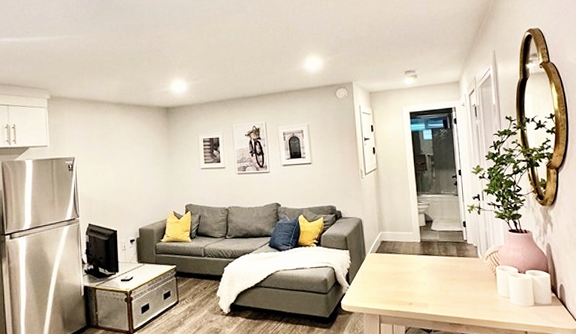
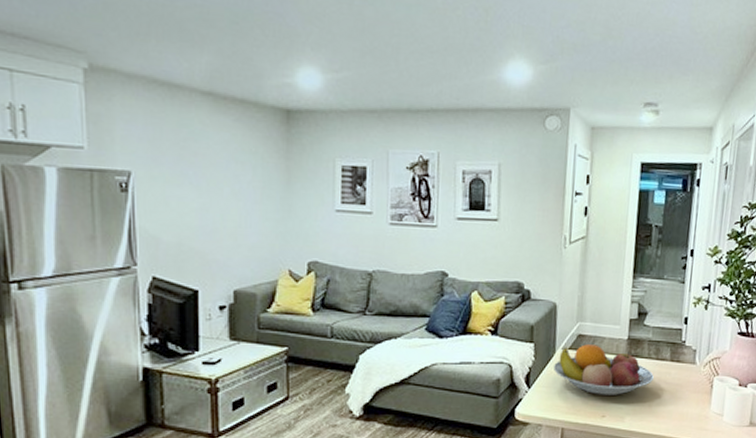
fruit bowl: none [366,248,446,287] -> present [554,344,654,395]

